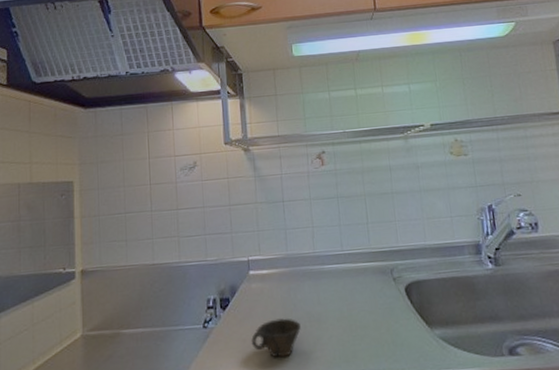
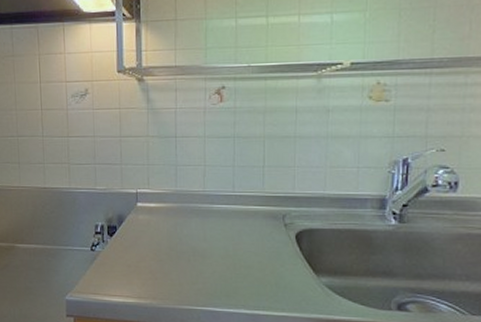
cup: present [251,318,301,358] -> none [136,250,185,285]

